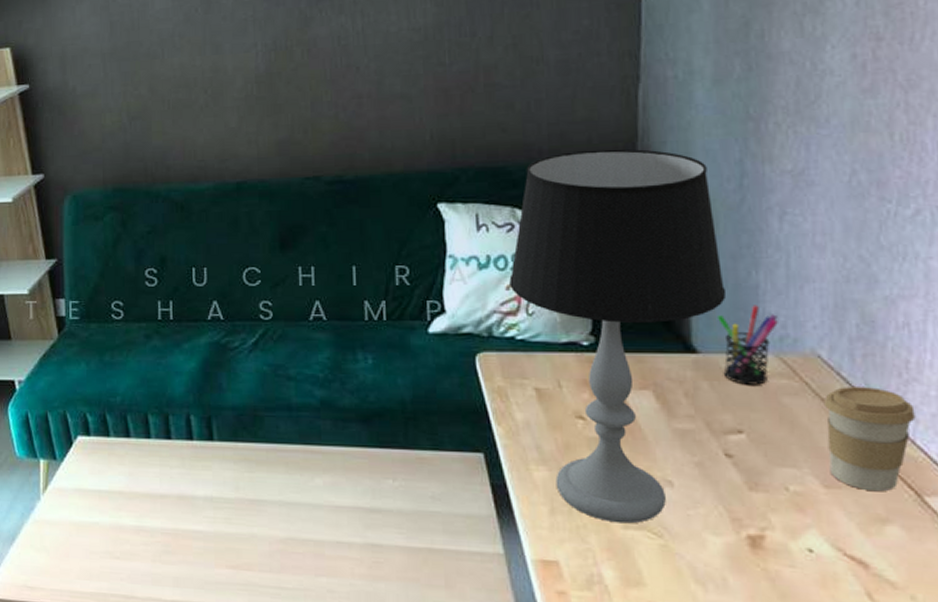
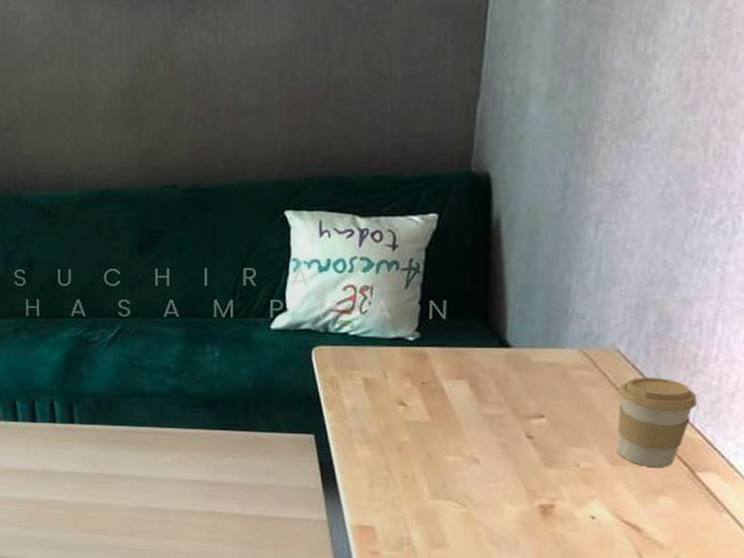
table lamp: present [509,148,727,524] -> none [346,161,542,495]
pen holder: present [716,305,778,385] -> none [530,305,585,376]

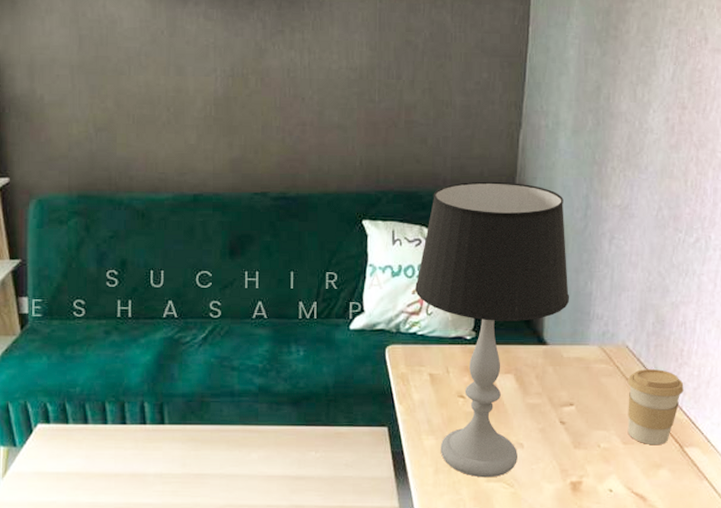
table lamp: none [346,161,542,495] -> present [415,181,570,478]

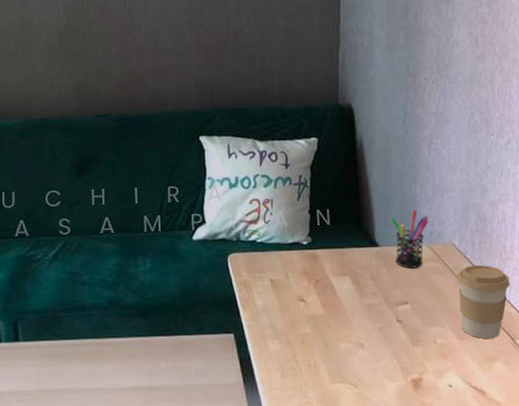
table lamp: present [415,181,570,478] -> none [252,95,397,380]
pen holder: none [562,308,602,369] -> present [390,209,429,268]

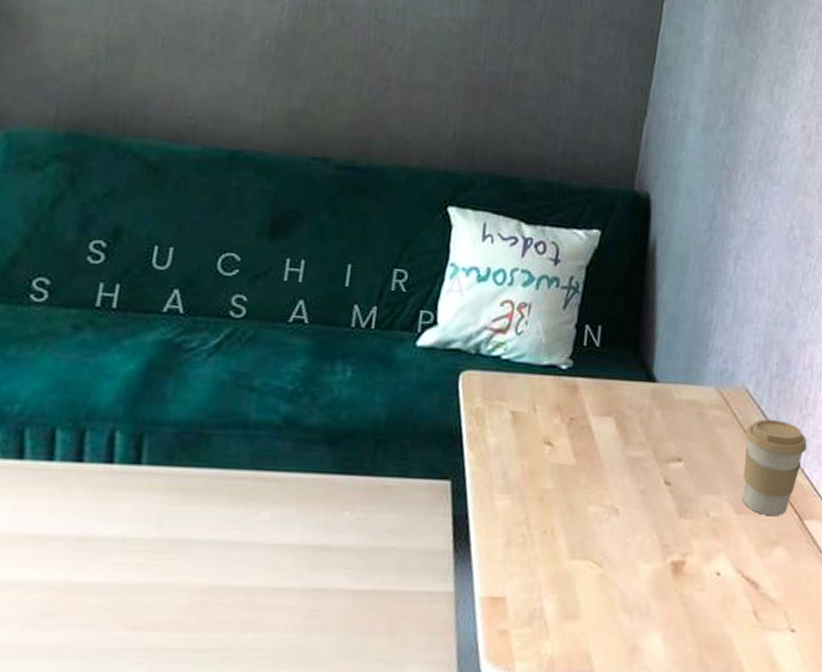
pen holder: present [390,209,429,268] -> none [674,339,722,416]

